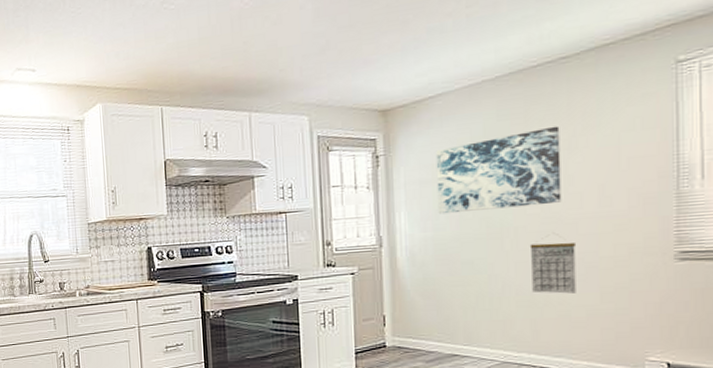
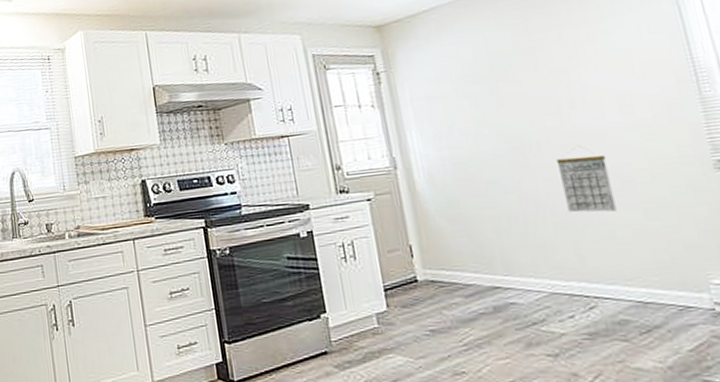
wall art: present [435,126,562,215] -> none [438,34,581,132]

